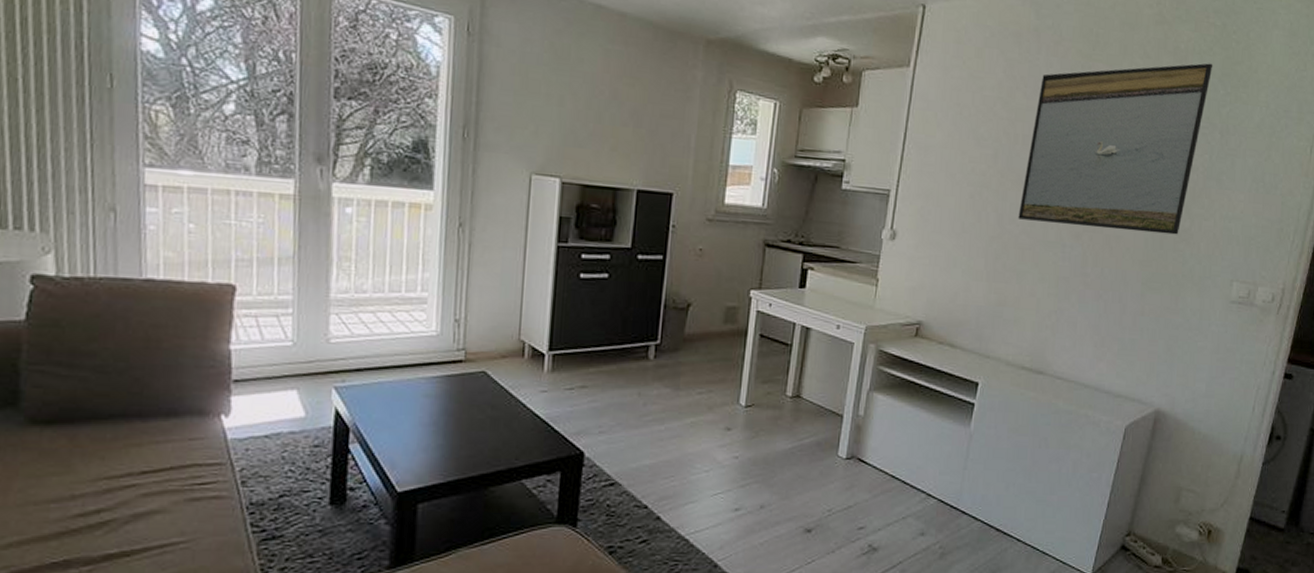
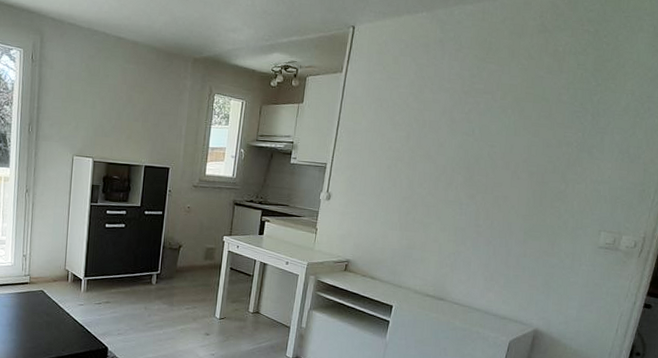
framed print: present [1018,63,1213,235] -> none [425,61,587,195]

